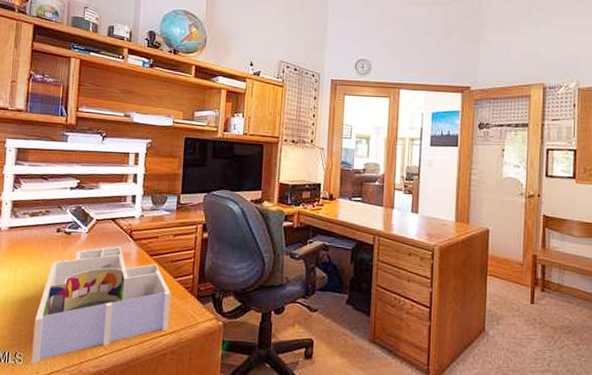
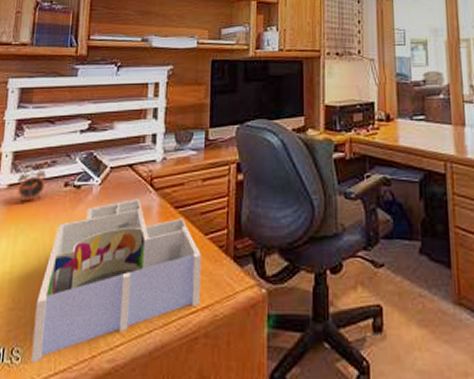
alarm clock: none [16,215,42,244] -> present [17,168,47,205]

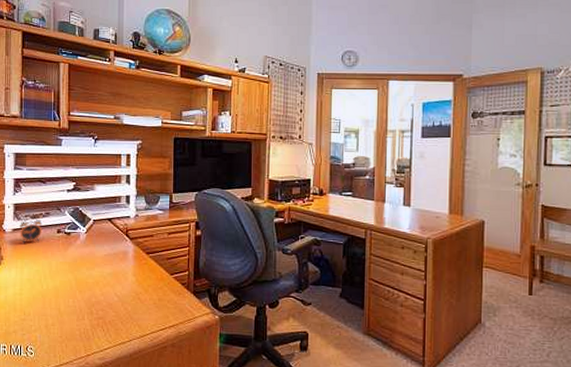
desk organizer: present [31,199,202,363] -> none [42,245,169,357]

